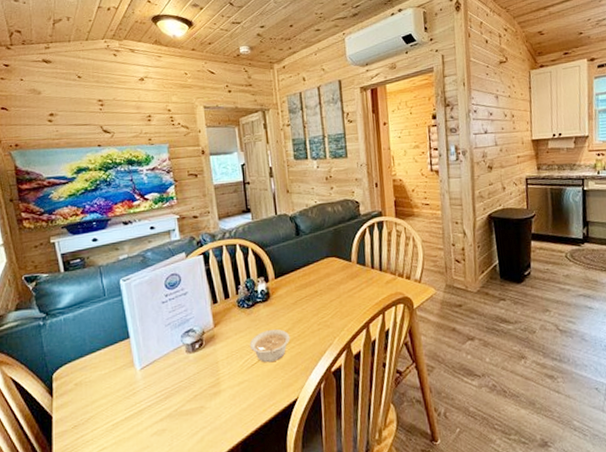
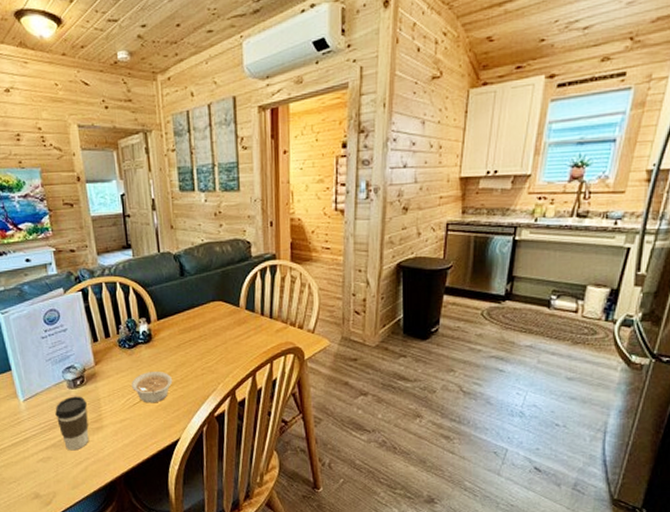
coffee cup: none [172,360,206,421] -> present [55,396,89,451]

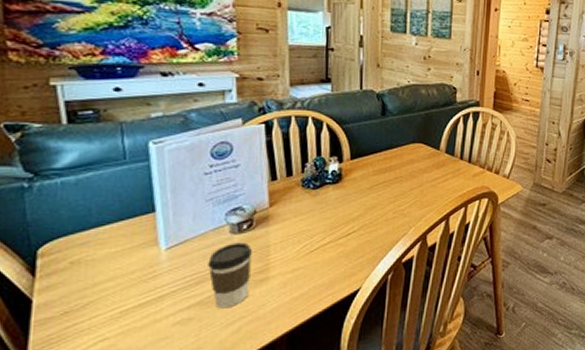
legume: present [131,372,173,403] -> none [310,215,360,250]

